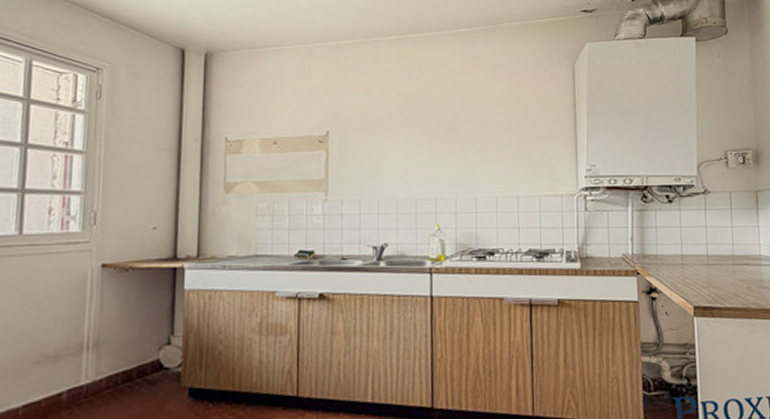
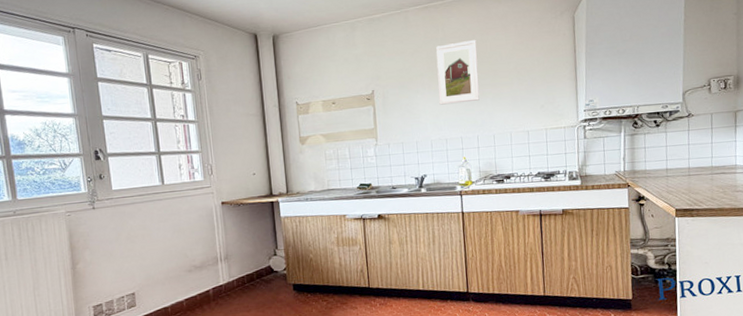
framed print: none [409,81,461,156] -> present [435,39,480,105]

